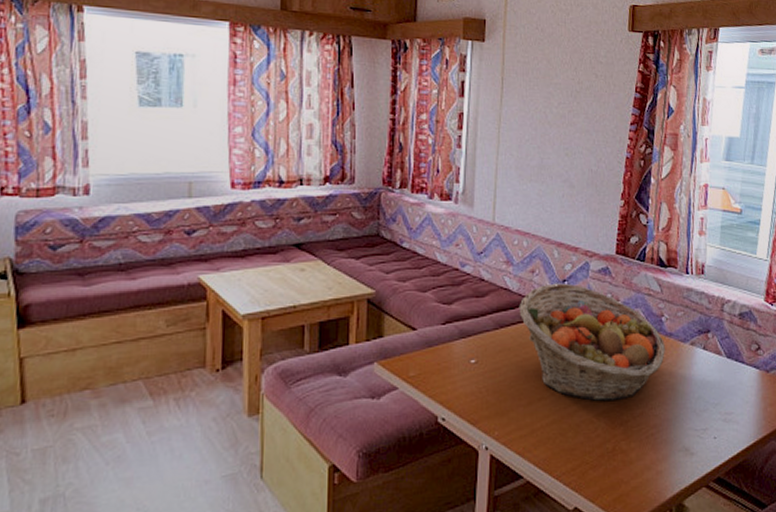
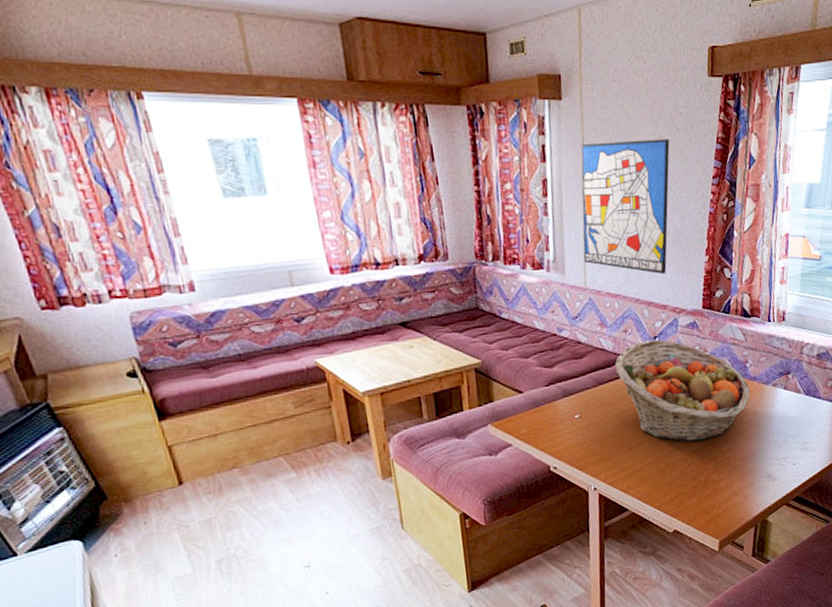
wall art: none [495,82,588,216] -> present [581,139,670,275]

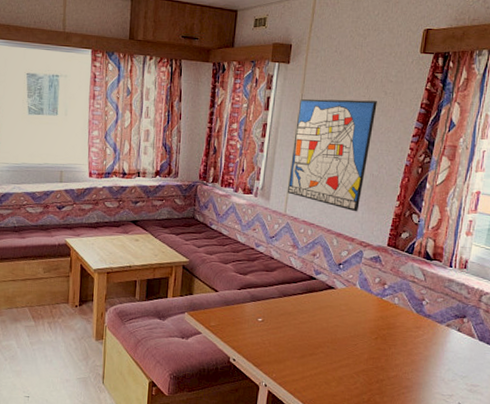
fruit basket: present [615,339,751,442] -> none [300,265,424,363]

